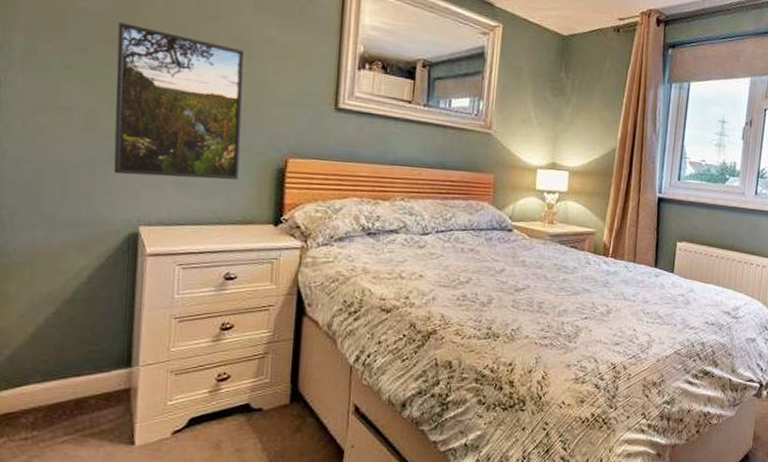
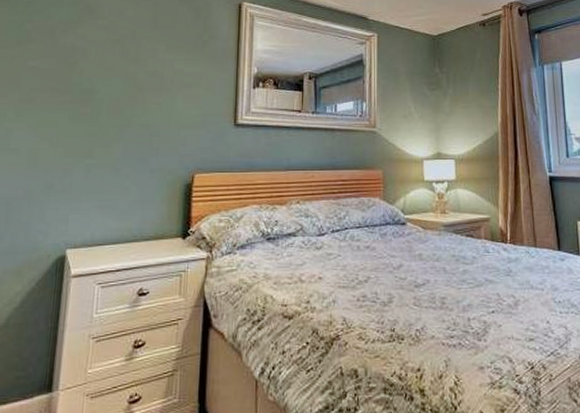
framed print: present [113,22,246,180] -> none [48,74,159,203]

